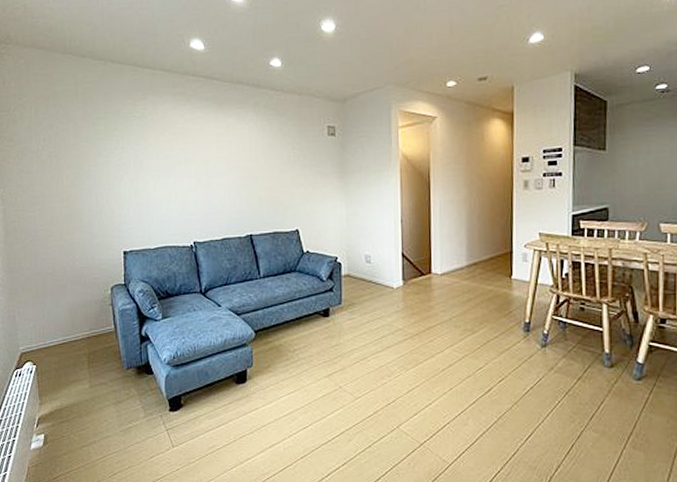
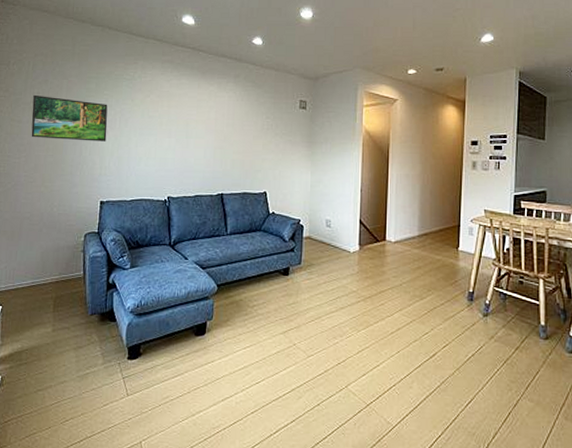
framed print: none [39,141,123,189] -> present [31,94,108,142]

